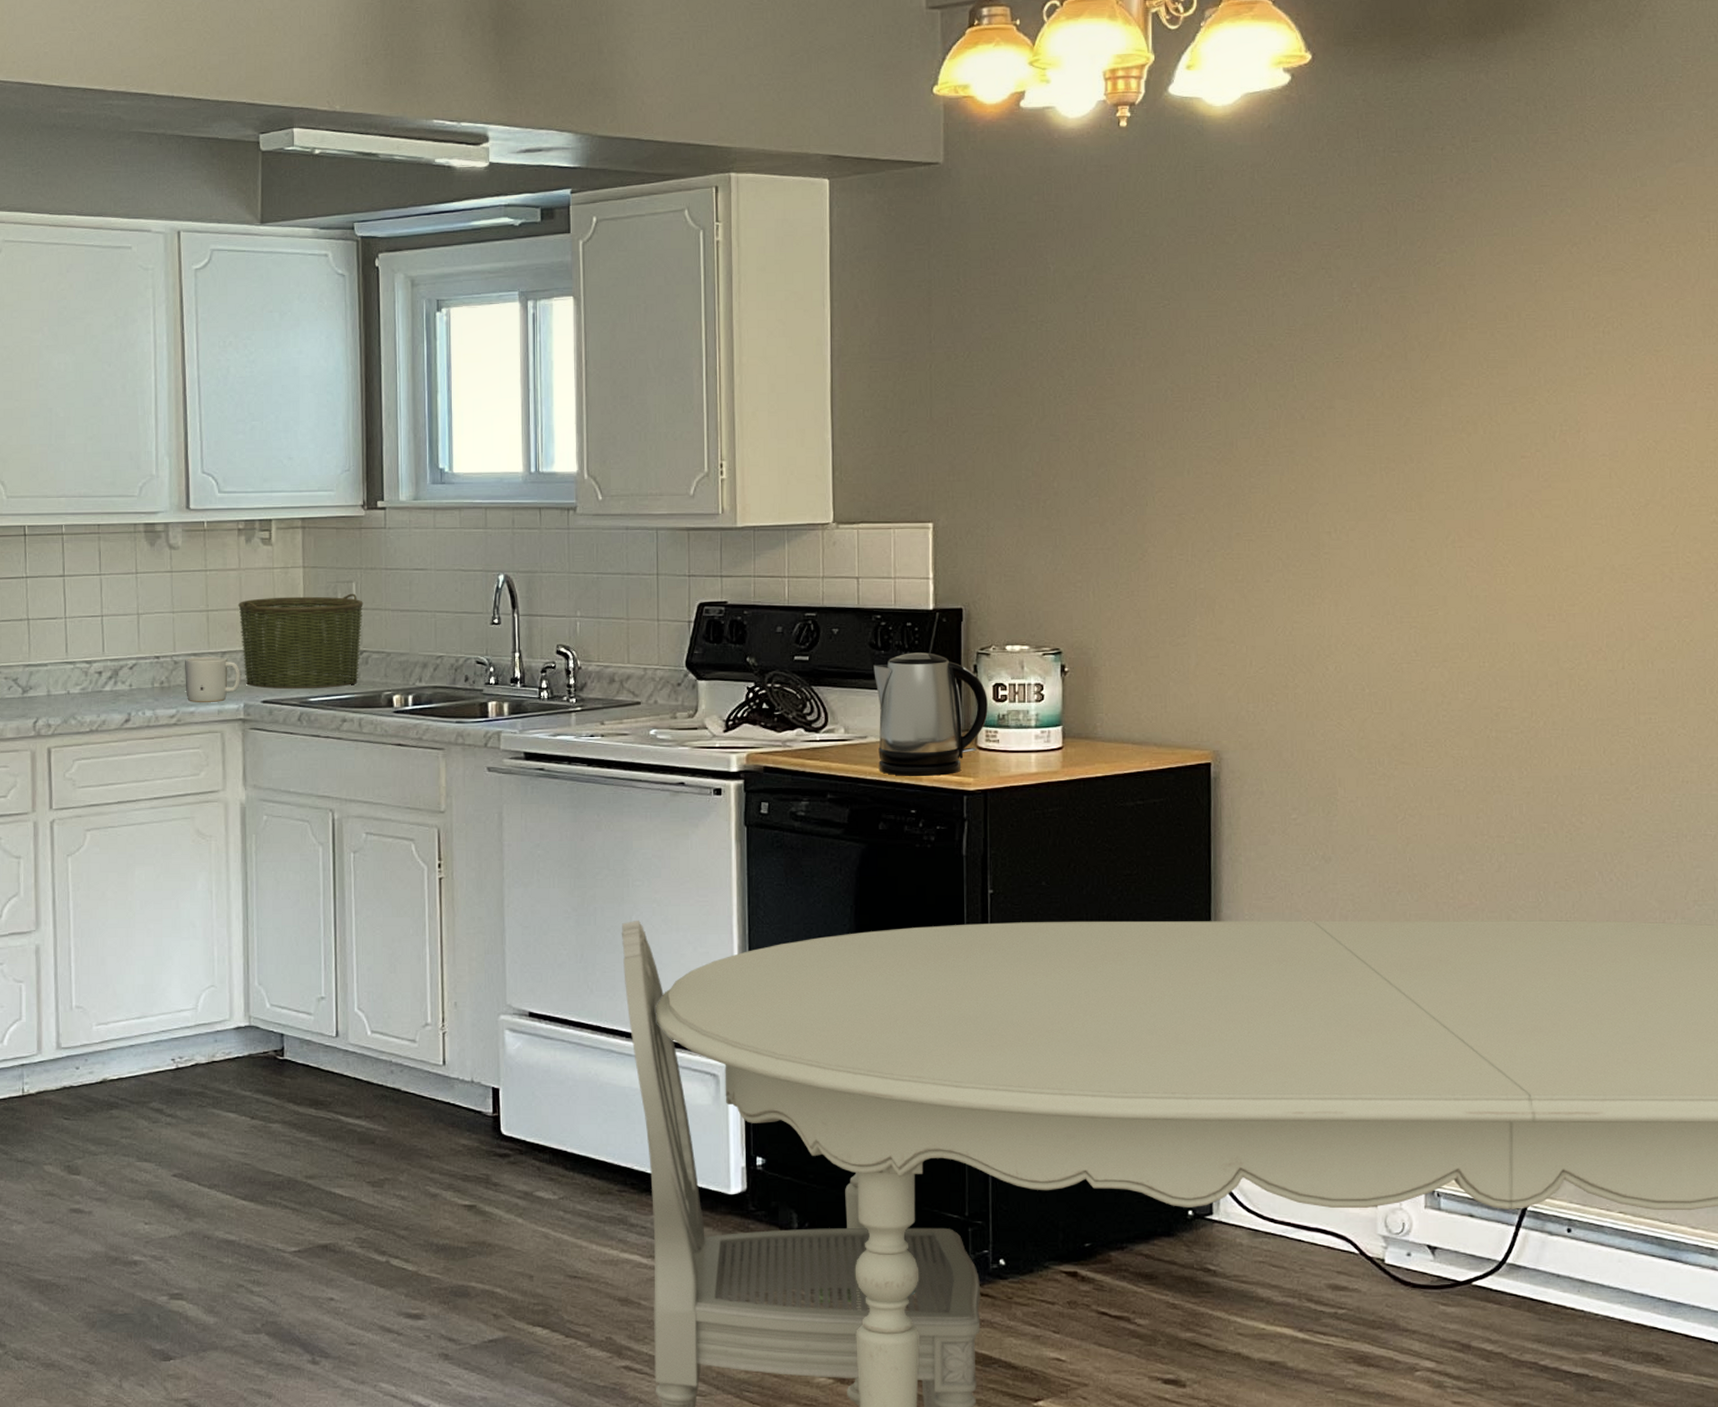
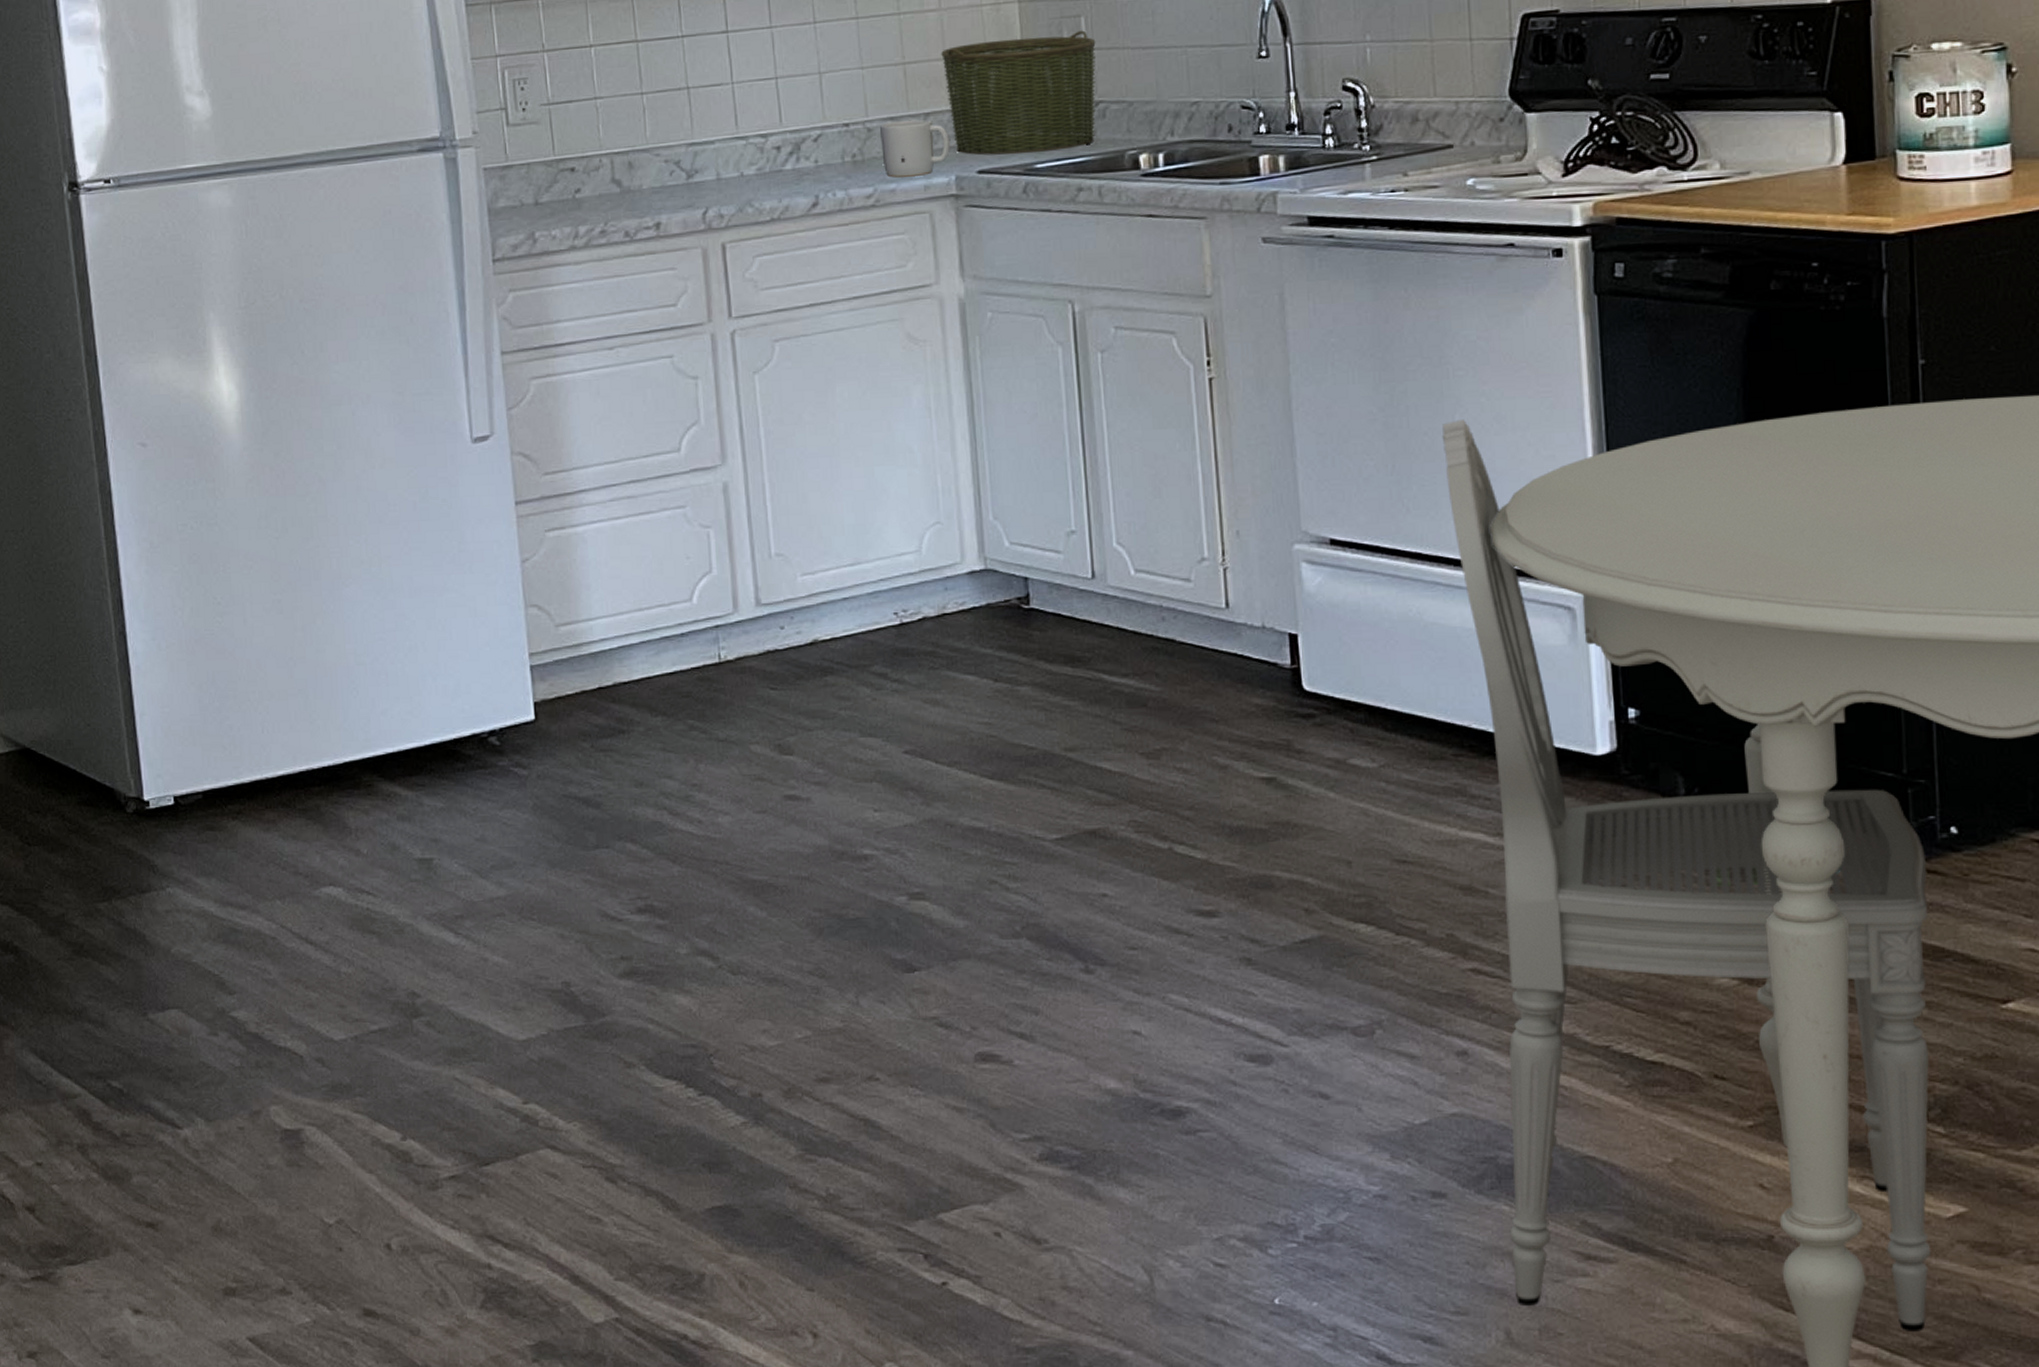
kettle: present [873,652,988,777] -> none [1755,58,1910,220]

